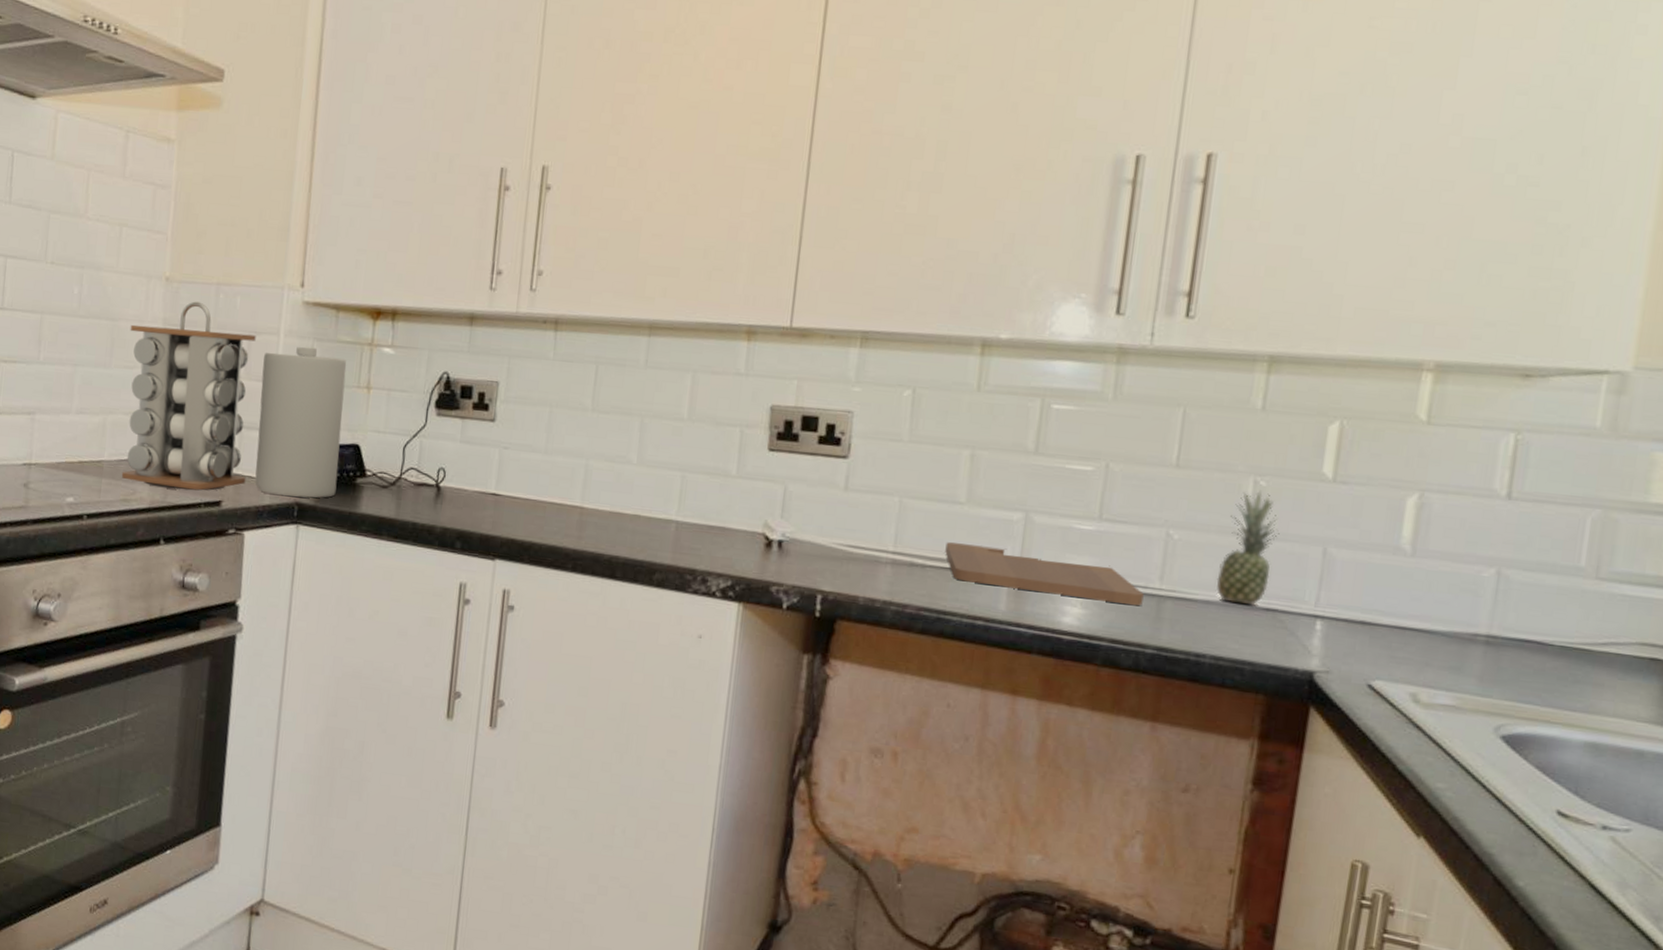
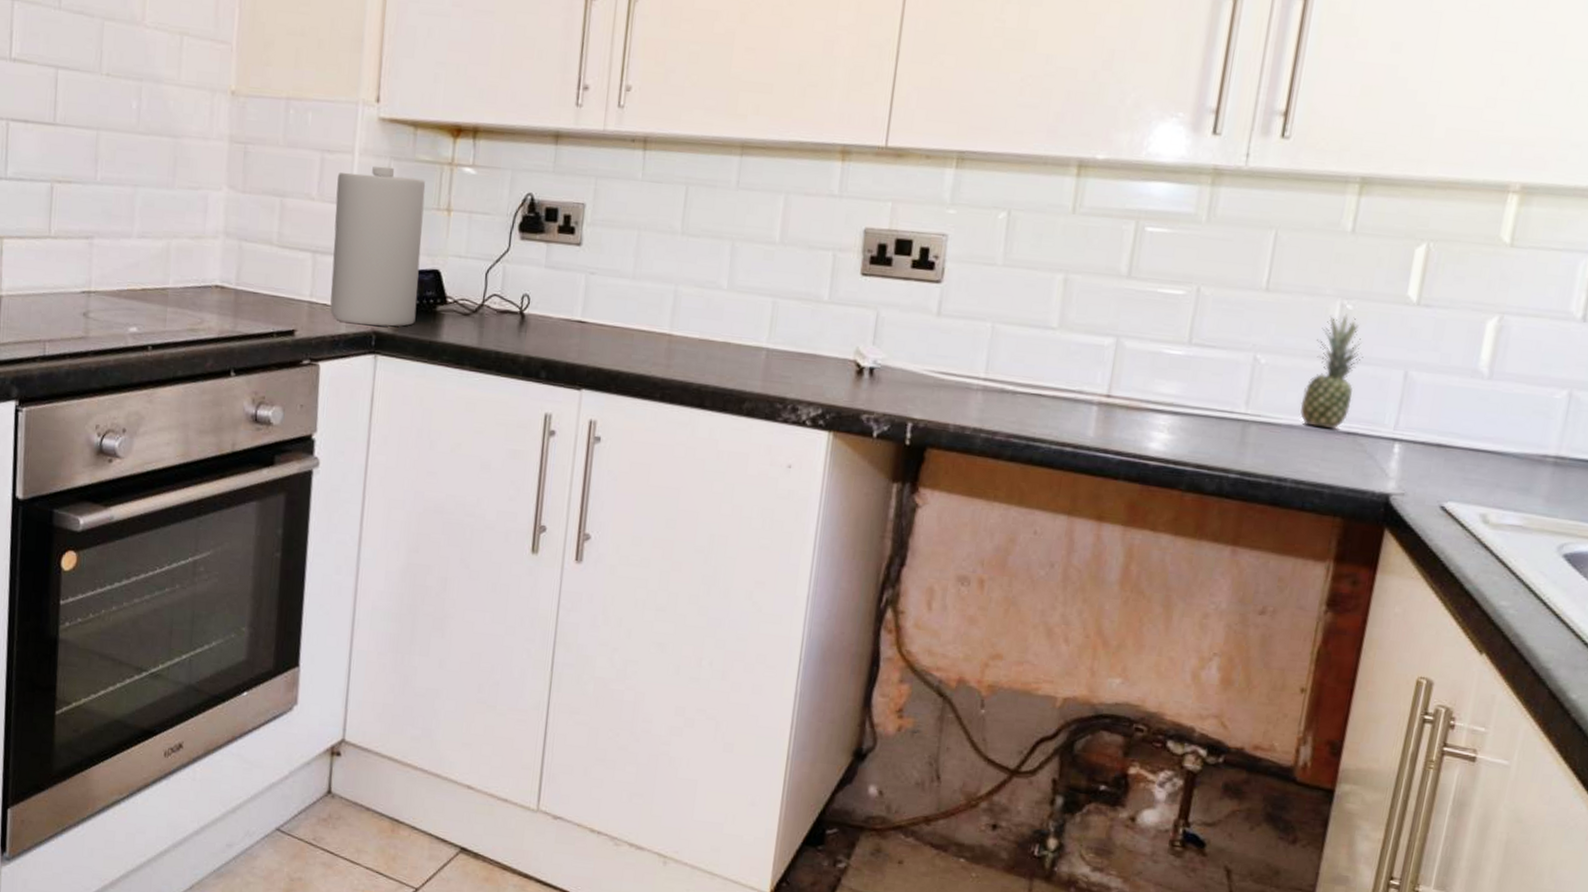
spice rack: present [121,301,256,491] -> none [187,117,329,320]
cutting board: present [945,542,1144,606] -> none [1036,368,1230,431]

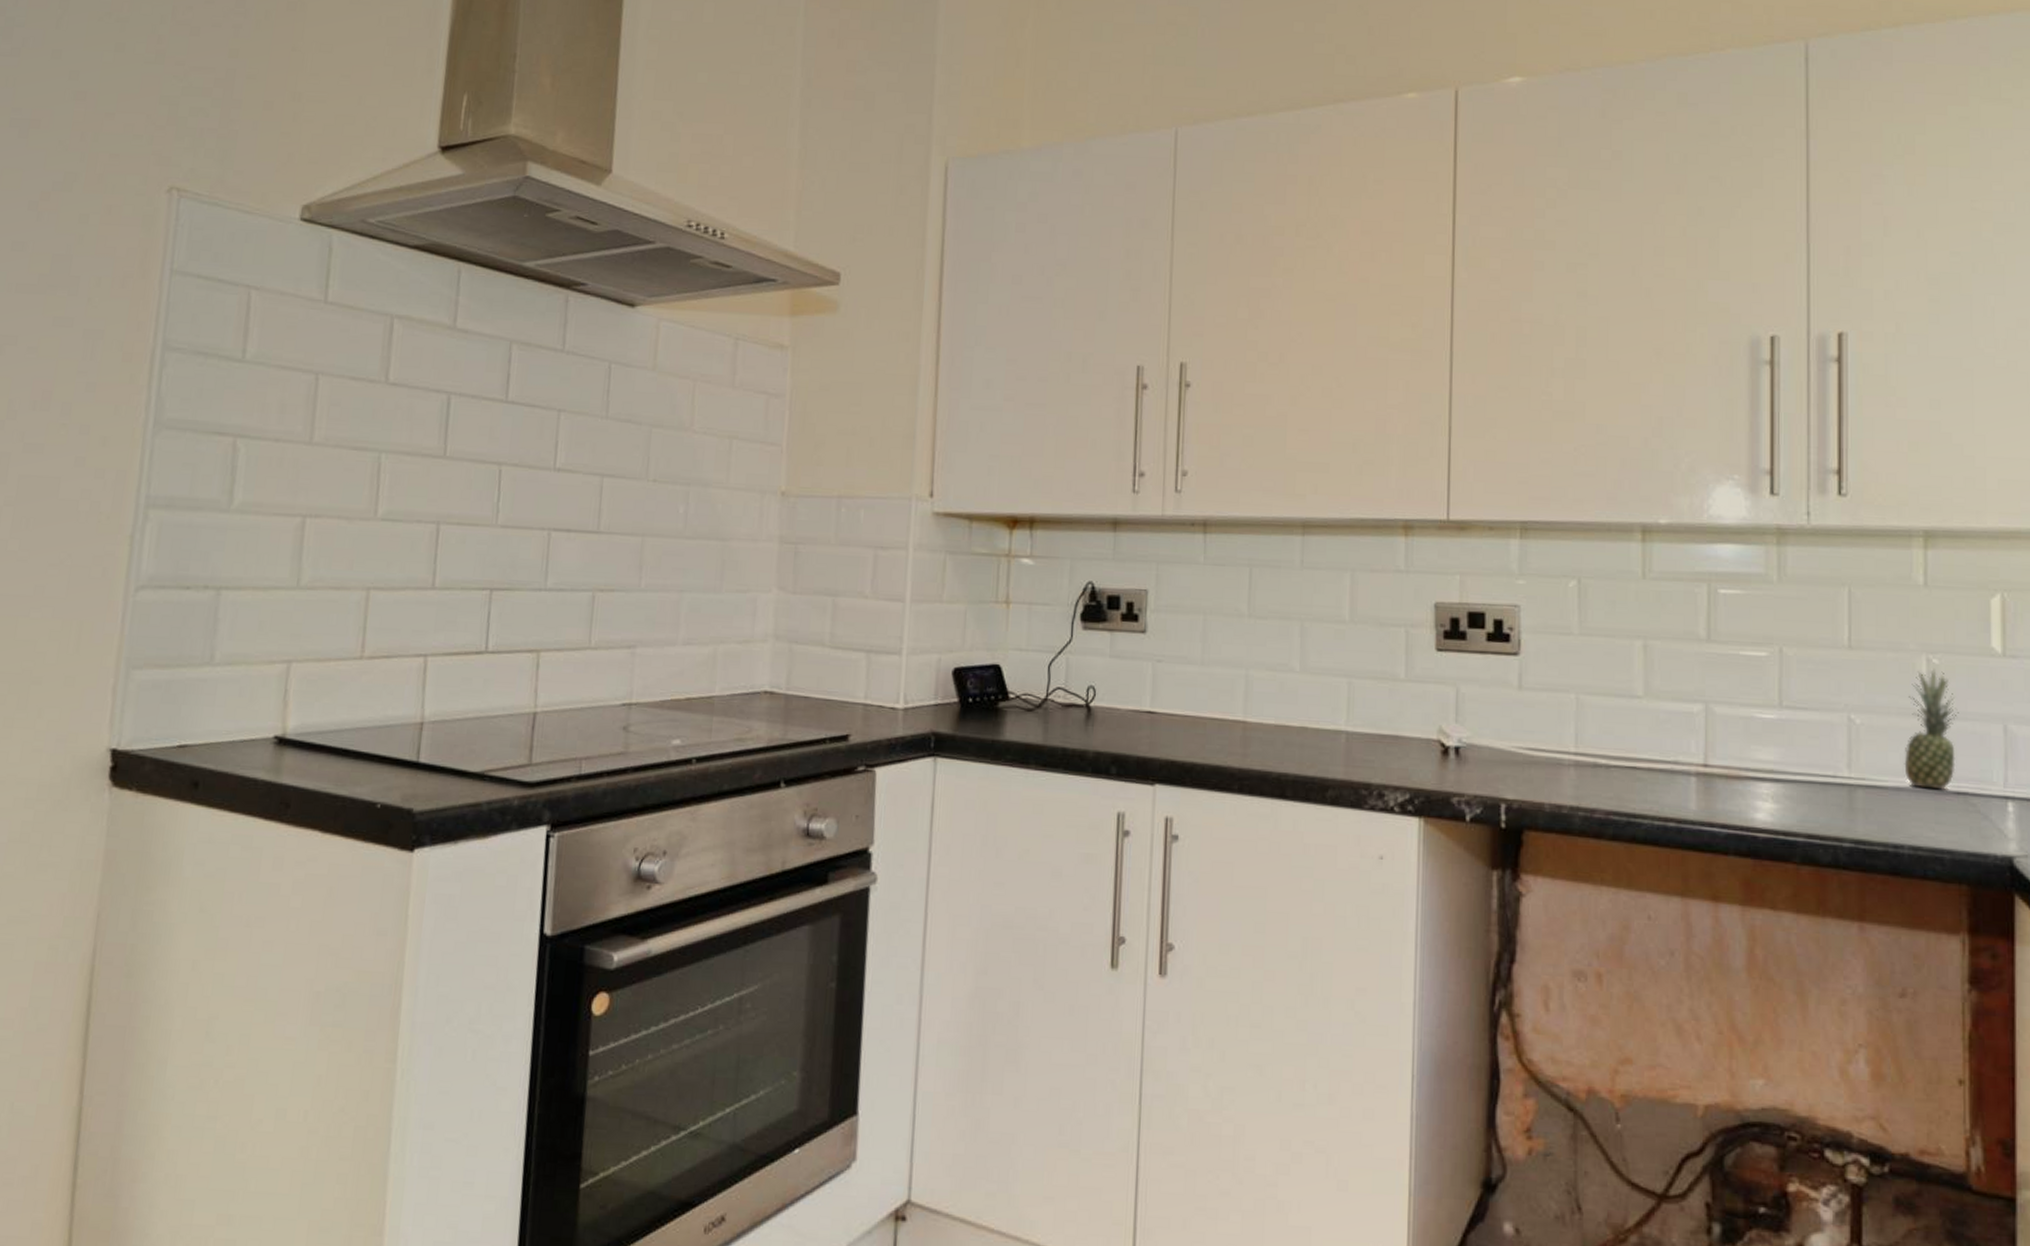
paper towel holder: present [330,165,426,327] -> none [886,560,983,727]

